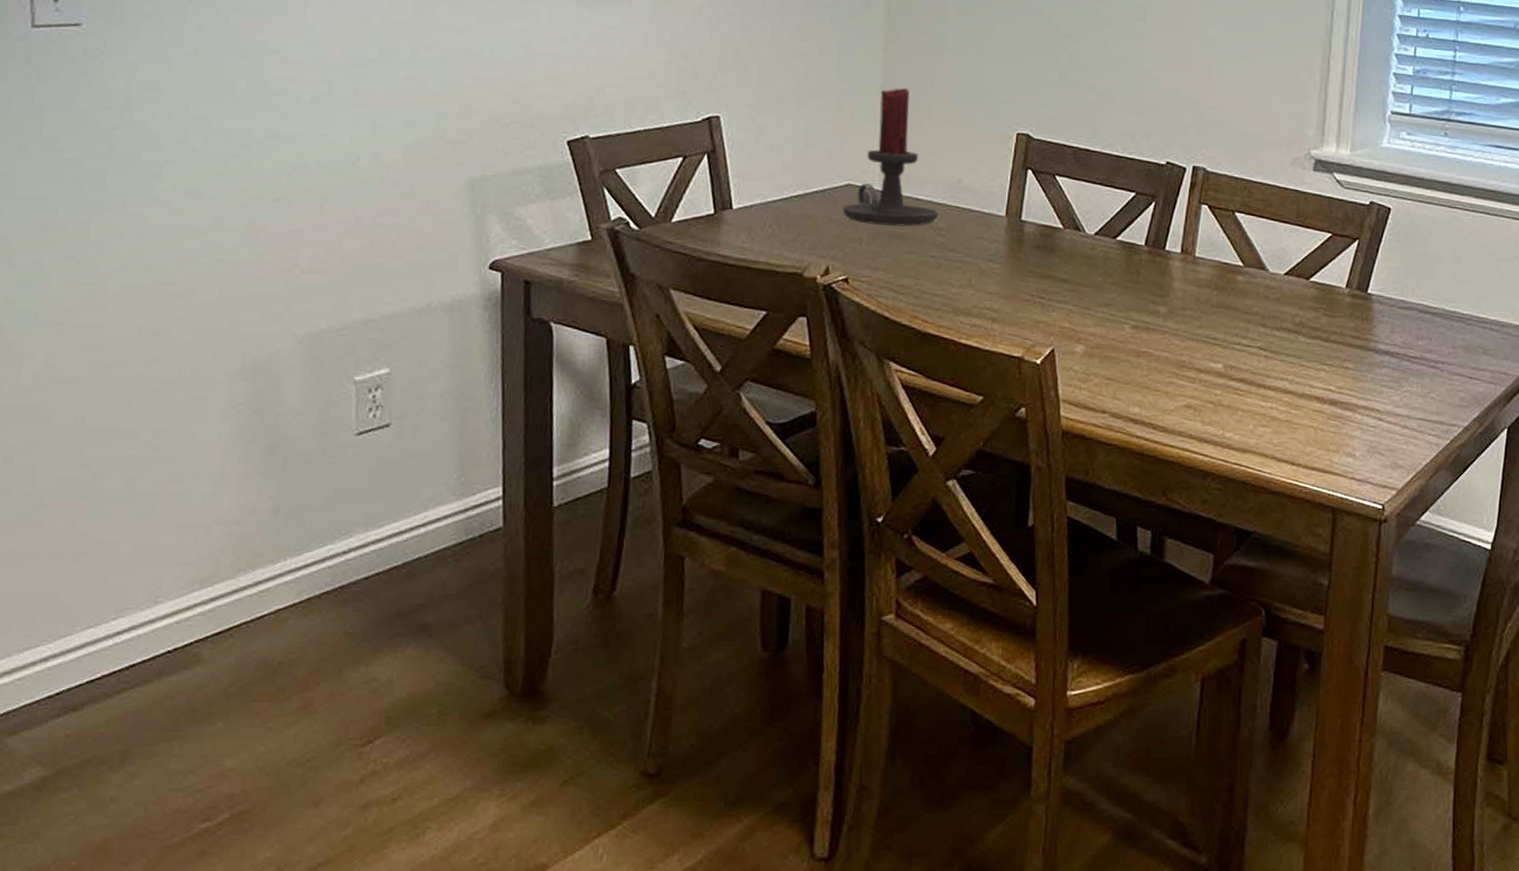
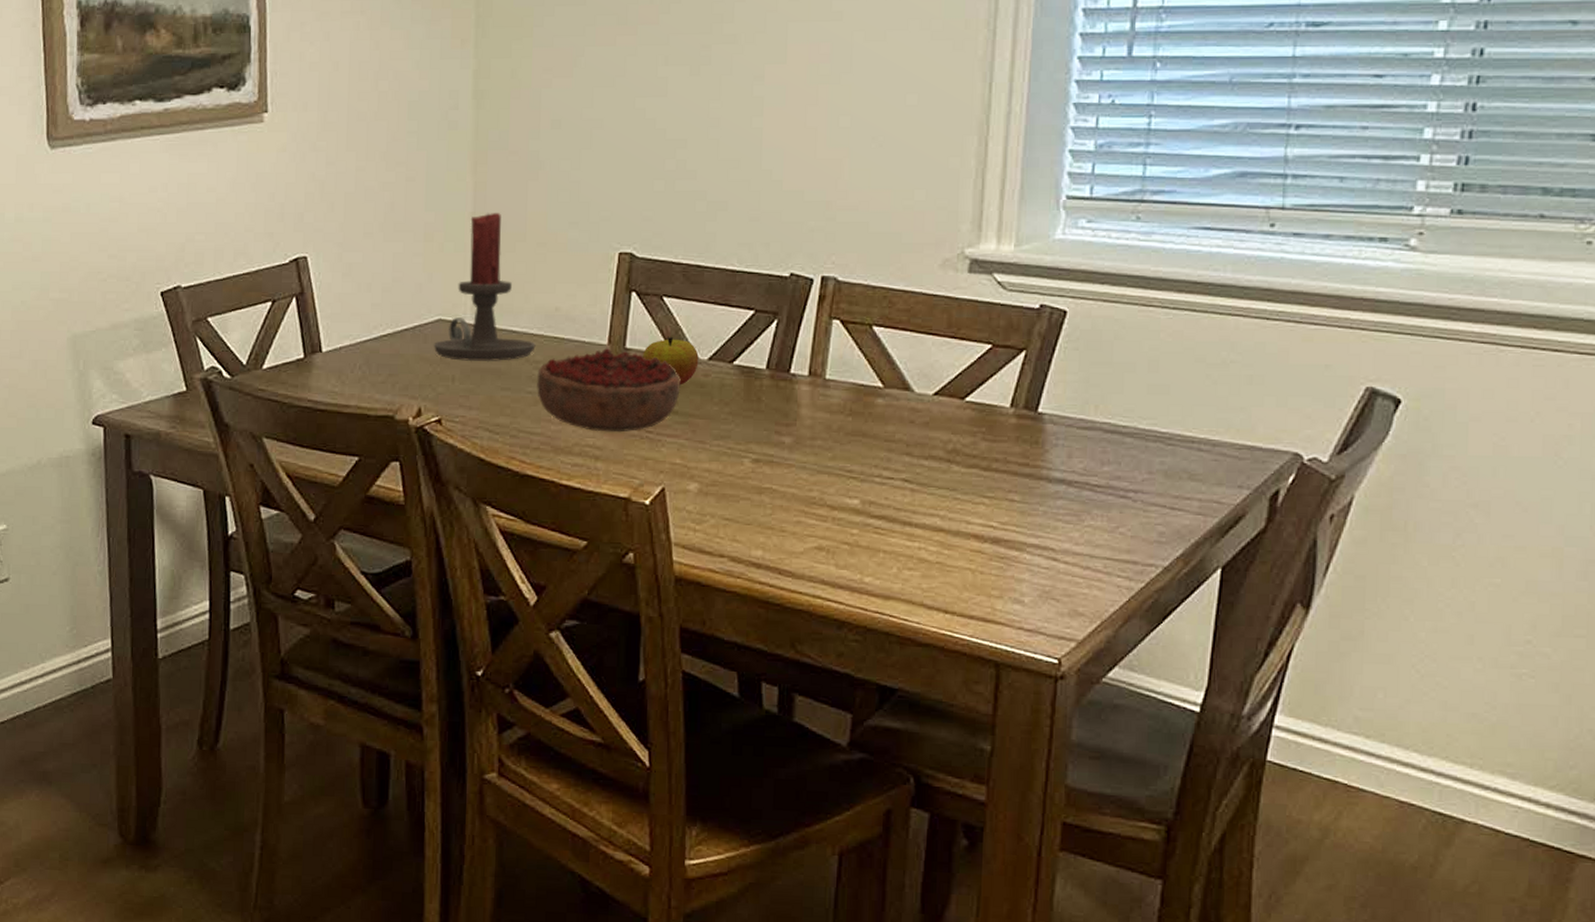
decorative bowl: none [939,218,1070,297] -> present [537,347,681,433]
apple: none [1037,211,1087,257] -> present [643,336,699,386]

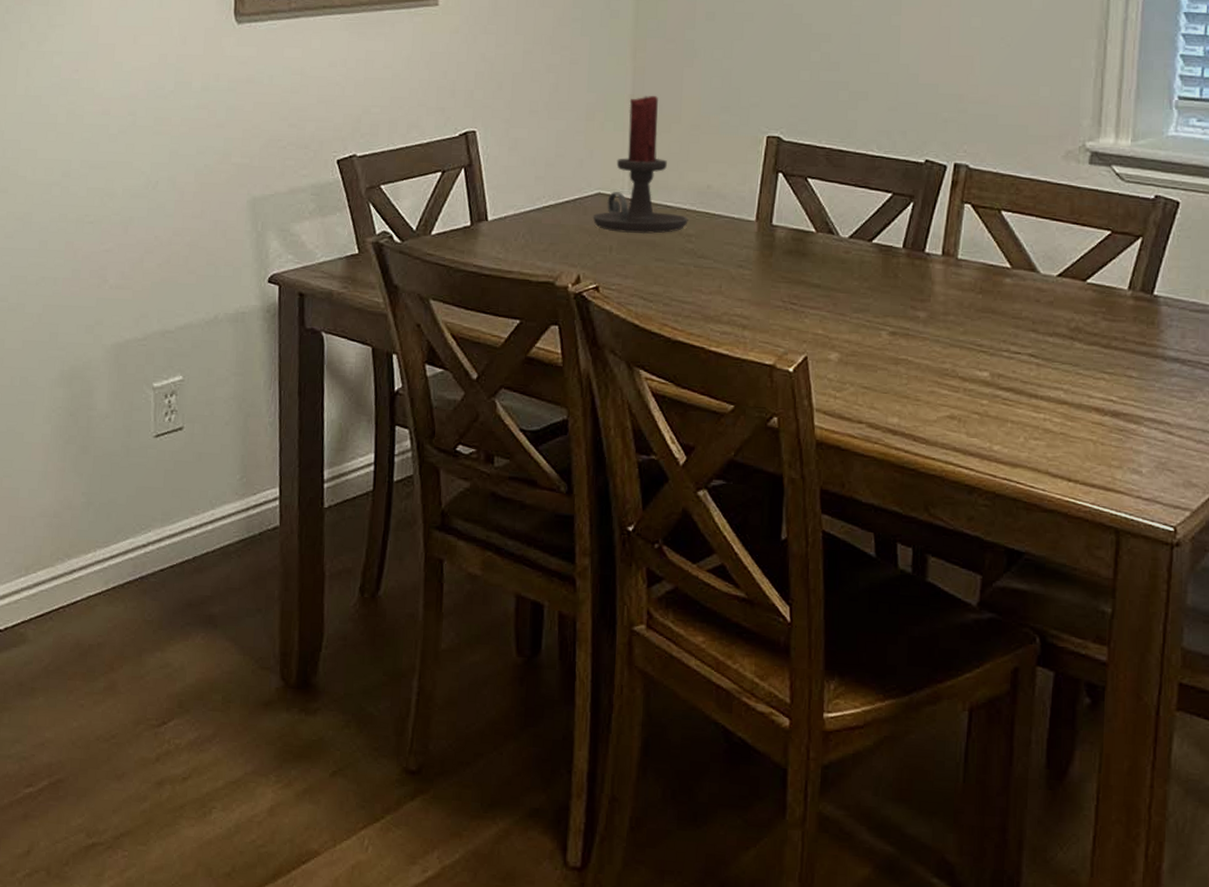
decorative bowl: present [537,347,681,433] -> none [689,223,823,304]
apple: present [643,336,699,386] -> none [788,215,840,261]

